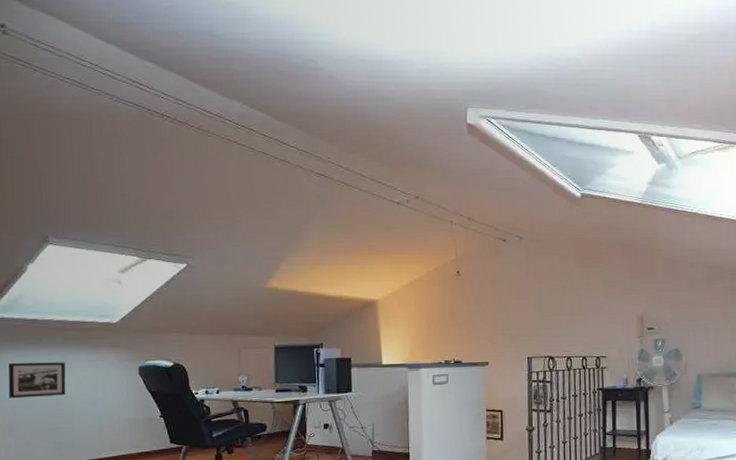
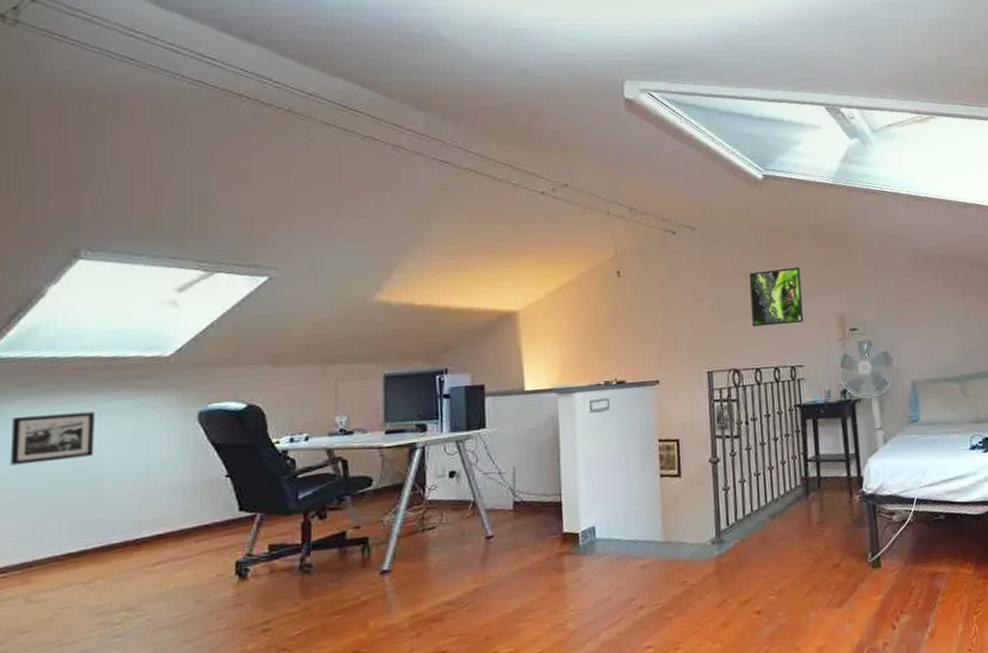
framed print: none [565,274,609,322] -> present [749,267,804,327]

